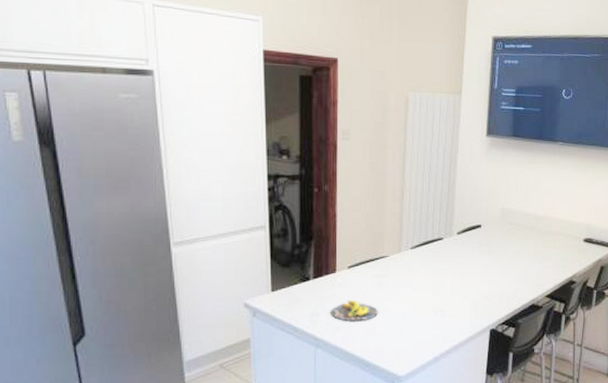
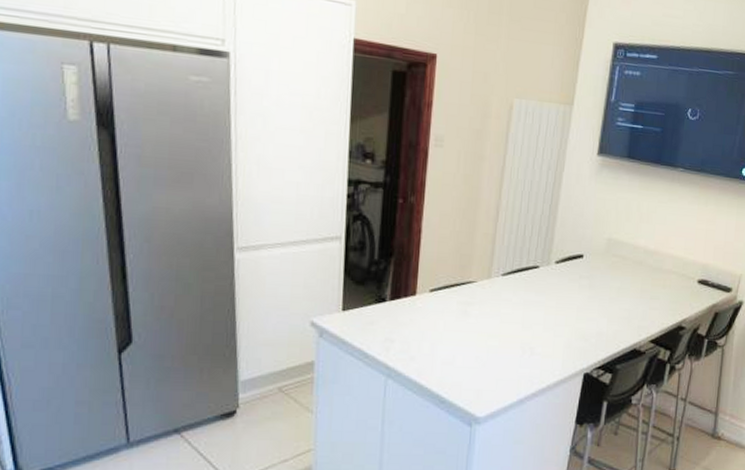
banana: present [331,299,378,322] -> none [406,327,460,353]

